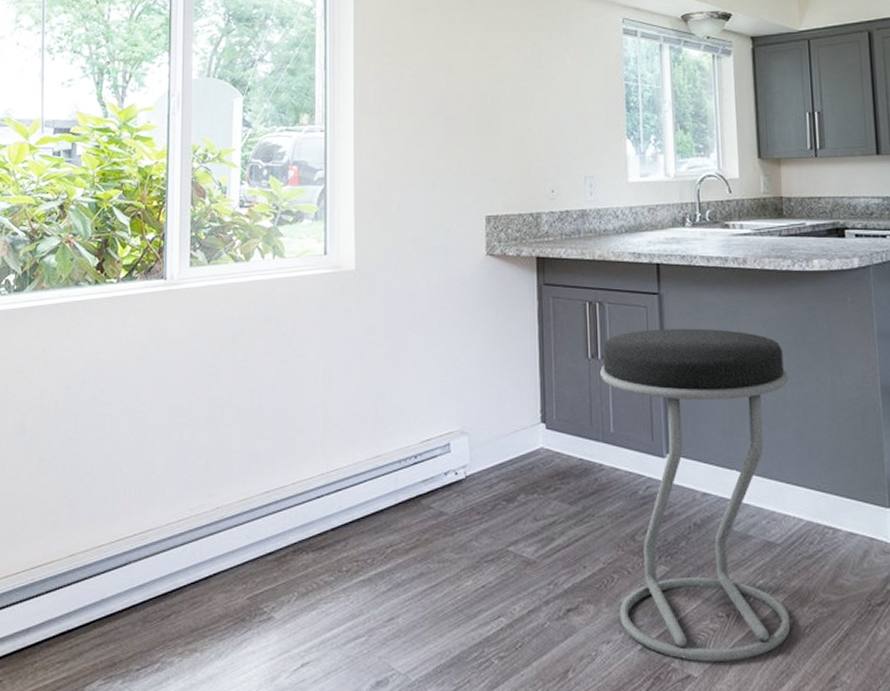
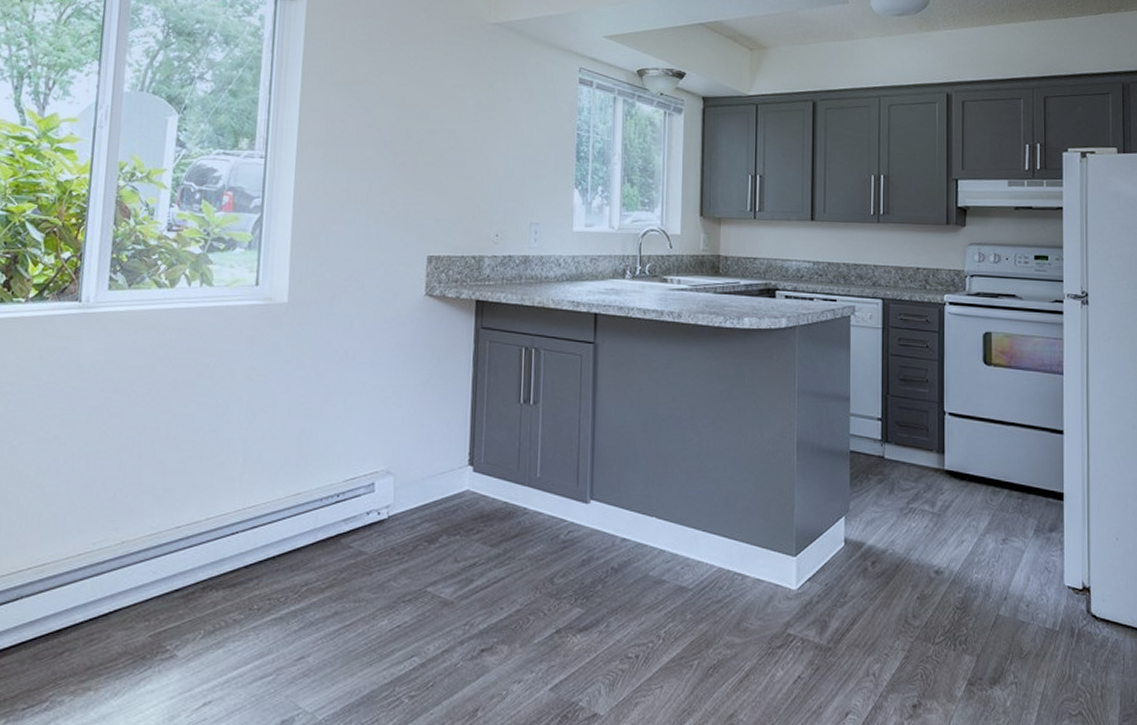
stool: present [600,328,791,661] -> none [531,377,712,700]

